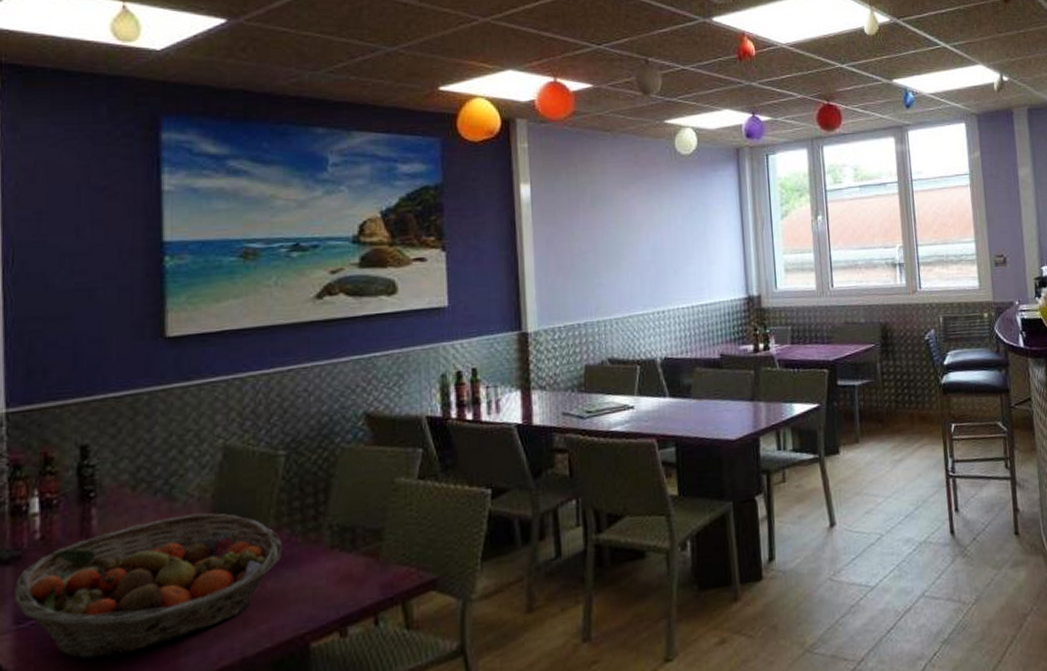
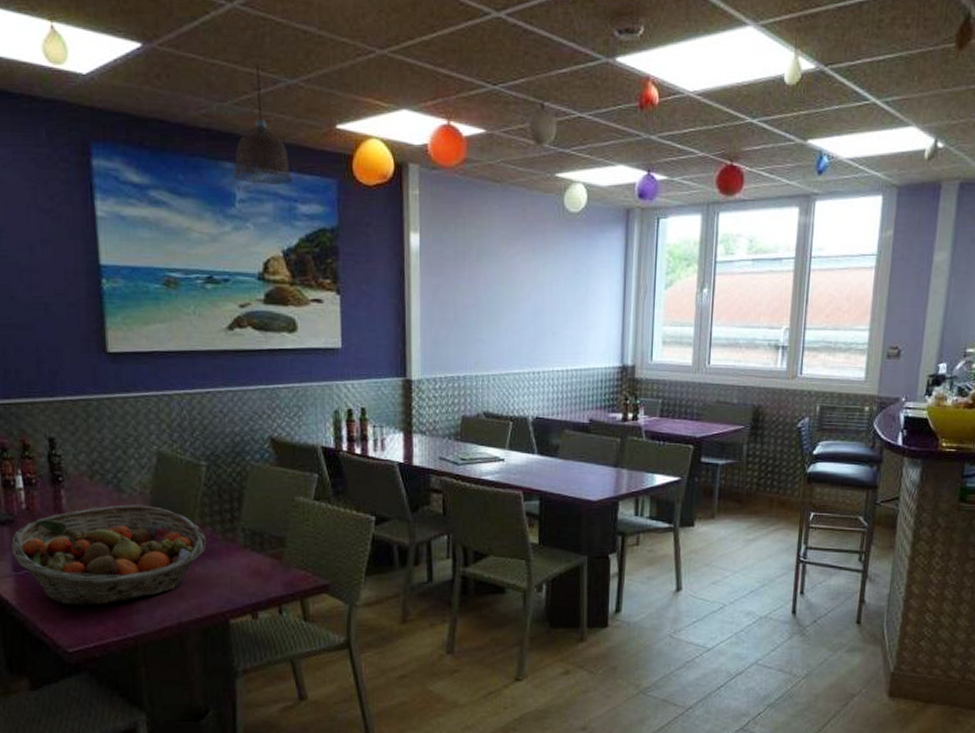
pendant lamp: none [325,35,393,147] -> present [232,64,293,185]

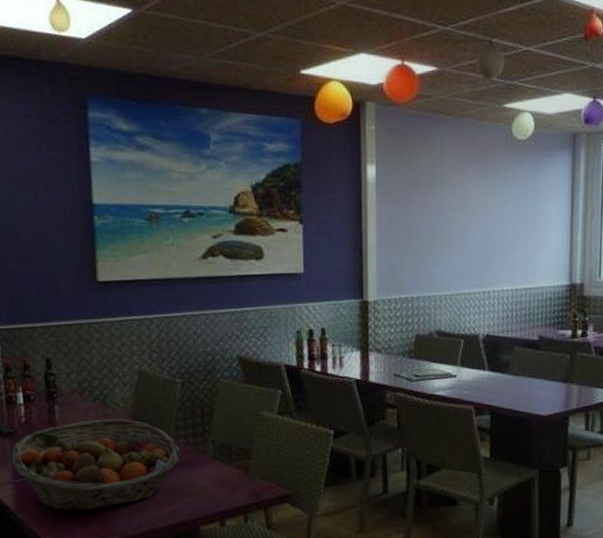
pendant lamp: present [232,64,293,185] -> none [208,21,262,127]

